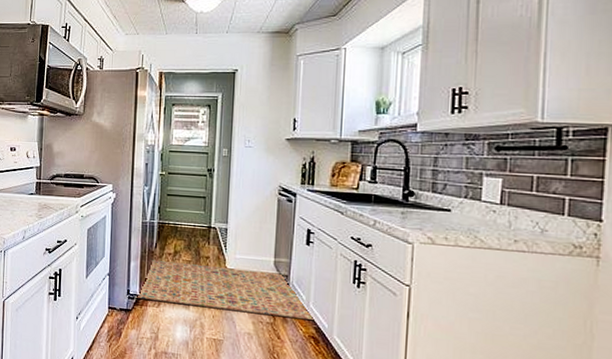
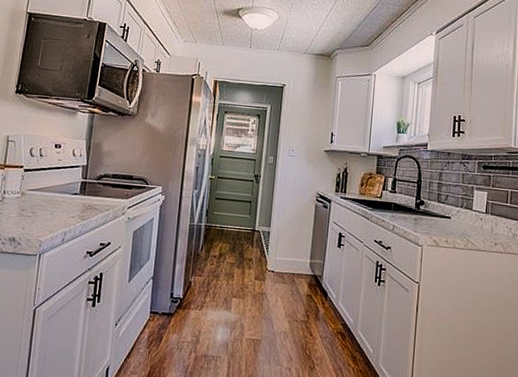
rug: present [137,260,313,320] -> none [180,263,341,317]

